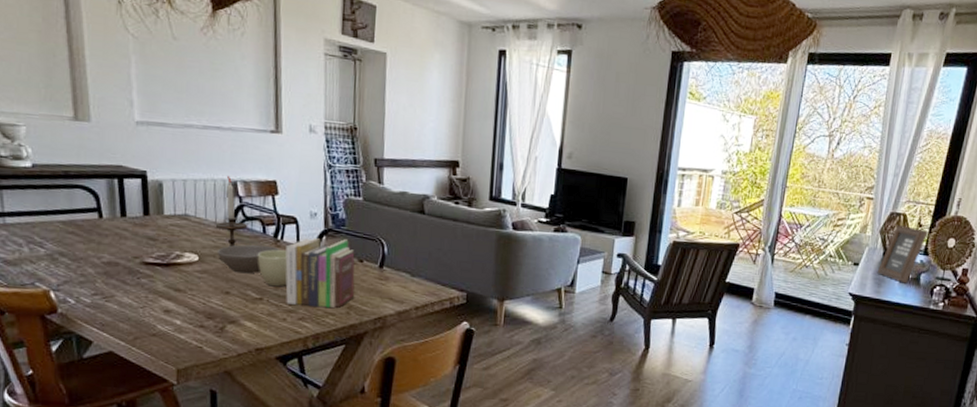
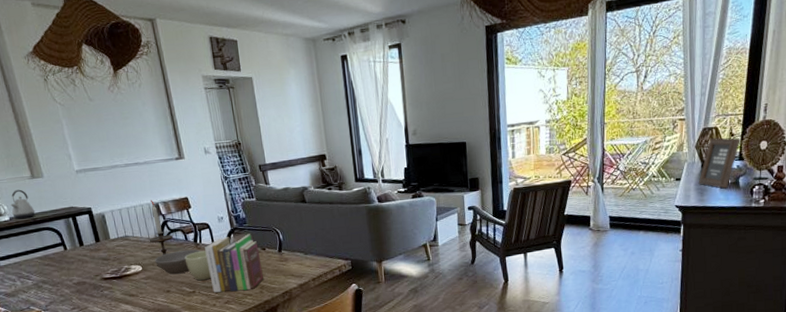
kettle: none [36,130,70,170] -> present [11,189,35,220]

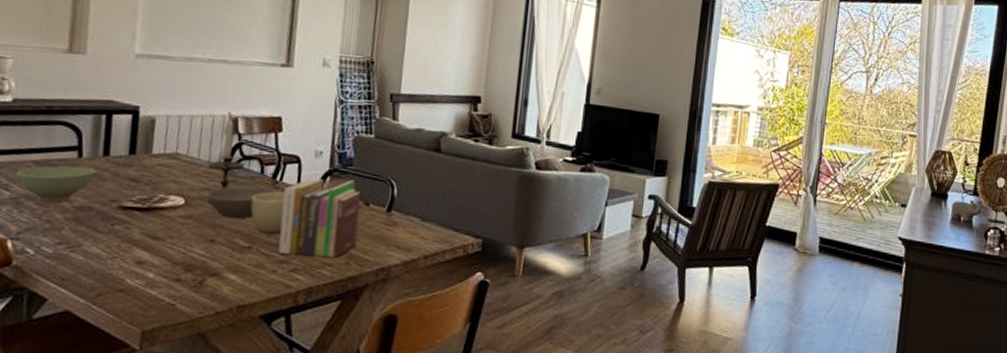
kettle: present [11,189,35,220] -> none [18,63,56,105]
bowl: none [30,255,80,283] -> present [16,165,96,202]
picture frame: present [698,137,740,189] -> none [926,164,976,227]

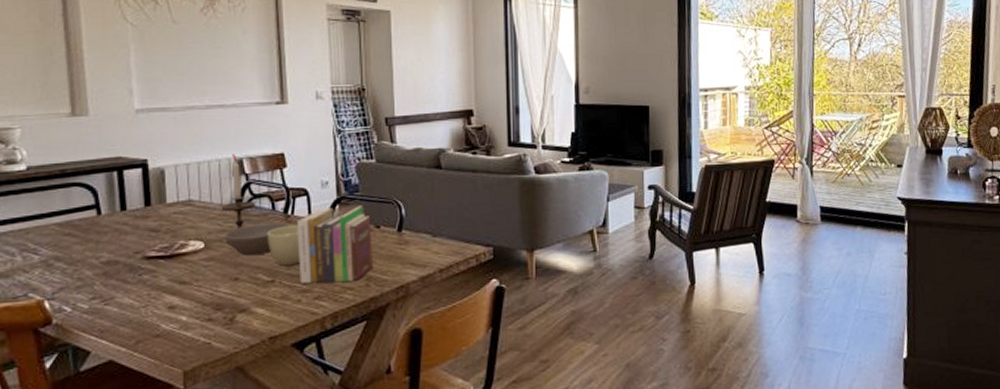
bowl: present [16,165,96,202] -> none [42,223,116,261]

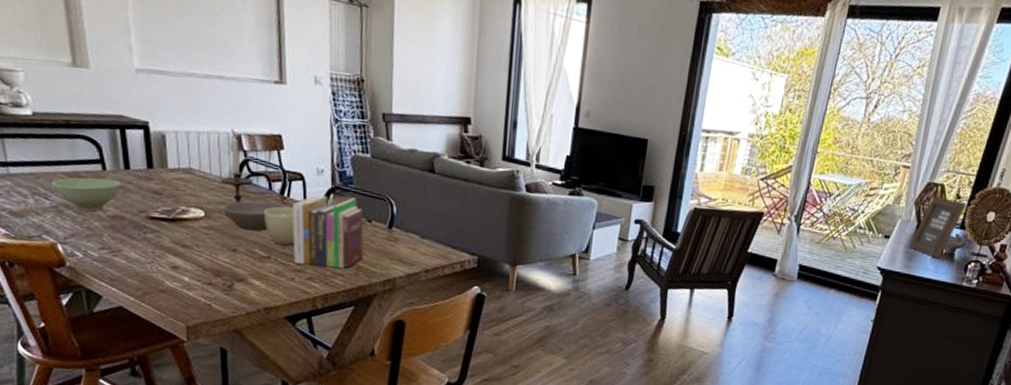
bowl: none [42,223,116,261] -> present [51,177,121,211]
picture frame: none [923,120,968,180] -> present [908,196,967,259]

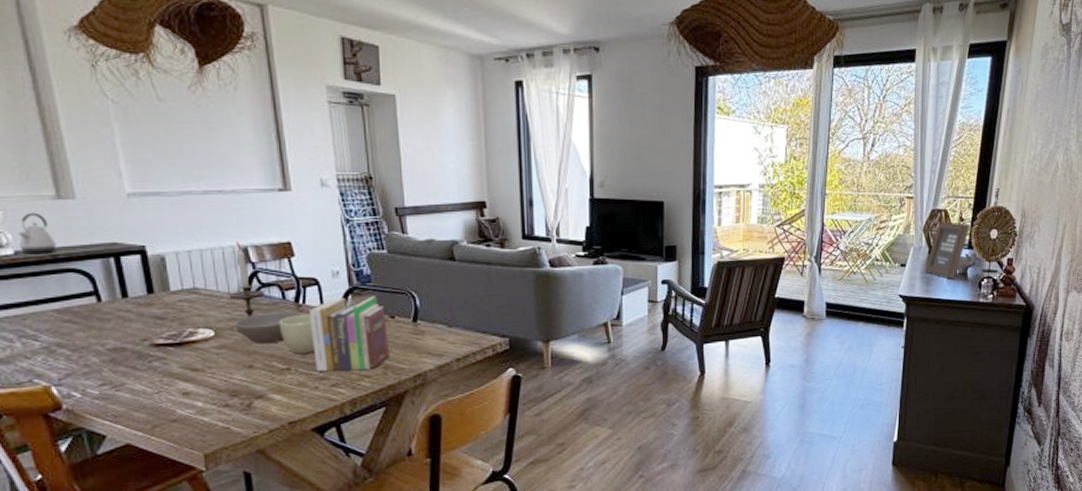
kettle: none [36,76,70,119] -> present [18,212,57,255]
bowl: present [51,177,121,211] -> none [40,310,120,348]

